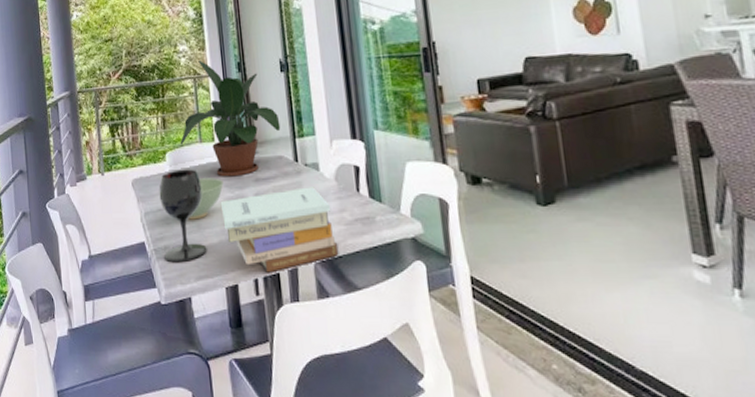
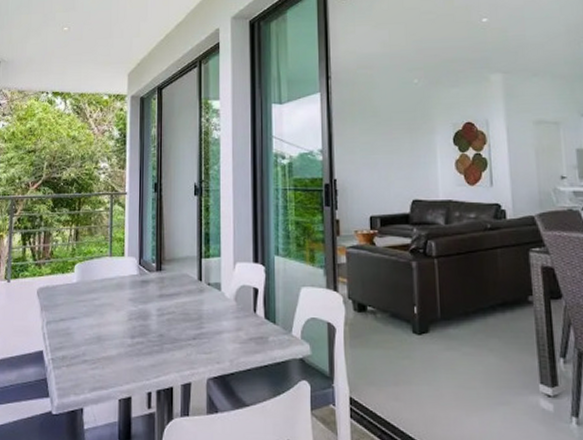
wine glass: present [159,169,207,263] -> none [61,281,107,373]
potted plant: present [180,59,281,177] -> none [90,177,189,291]
bowl: present [188,178,224,220] -> none [89,291,128,331]
books: present [220,187,339,273] -> none [122,305,231,387]

